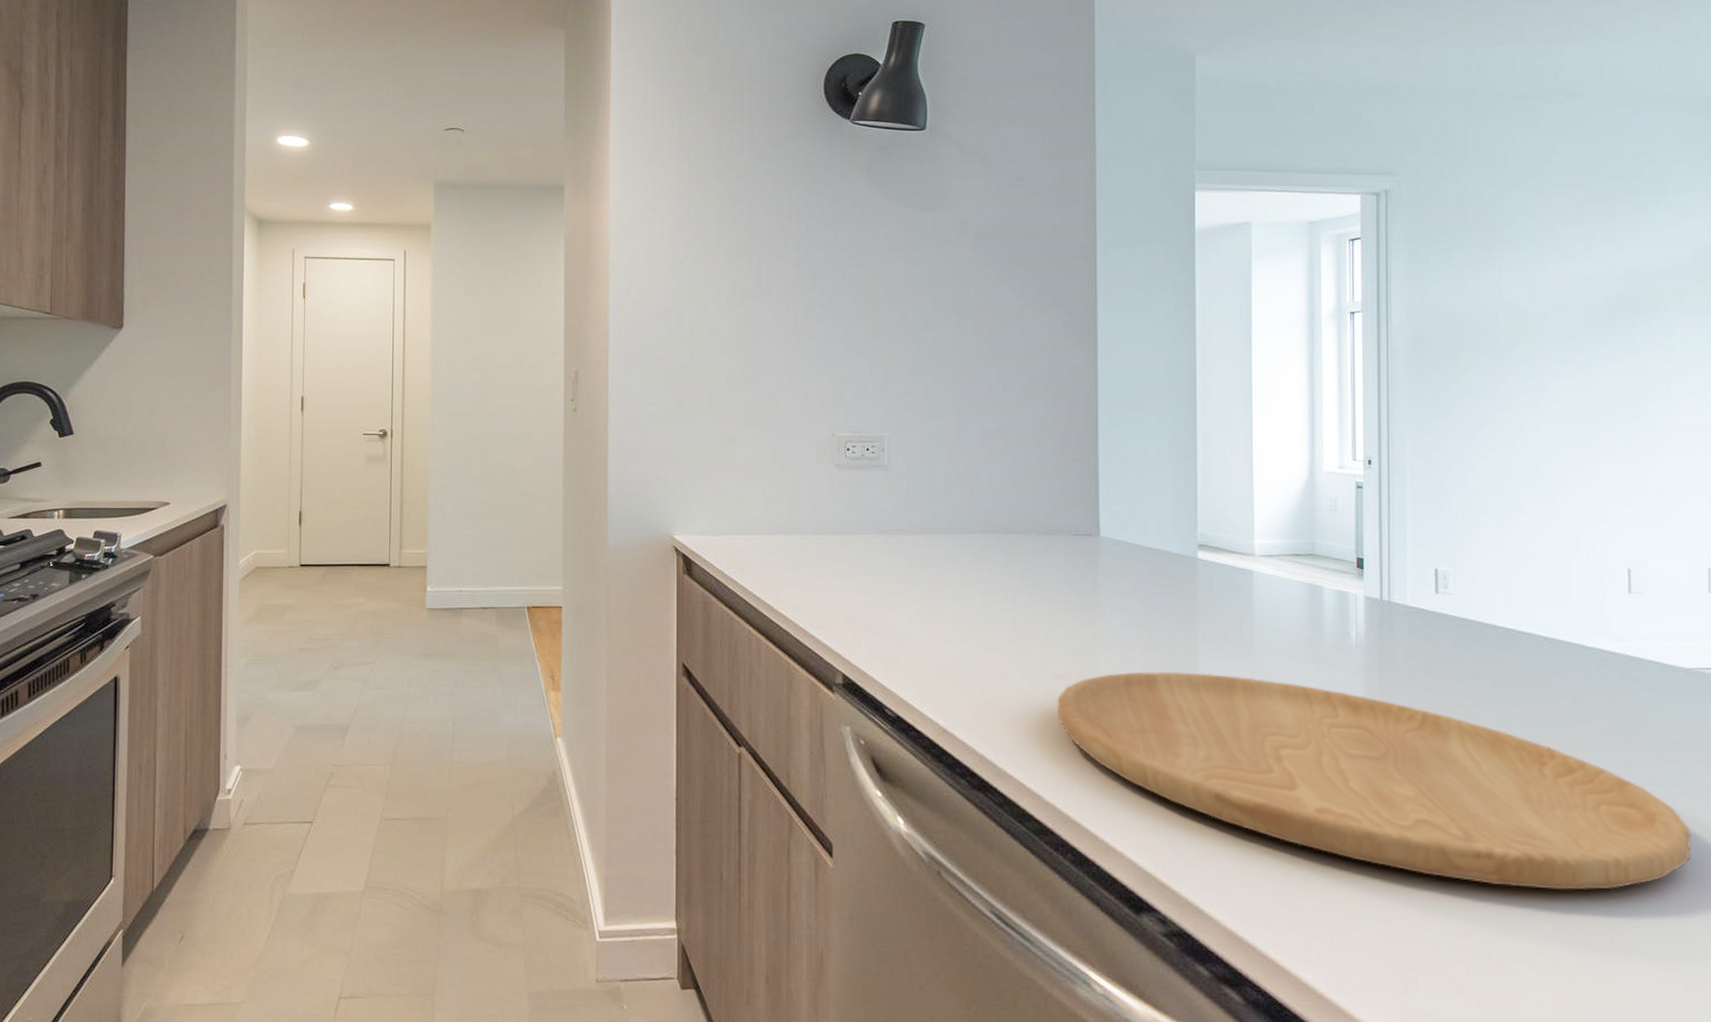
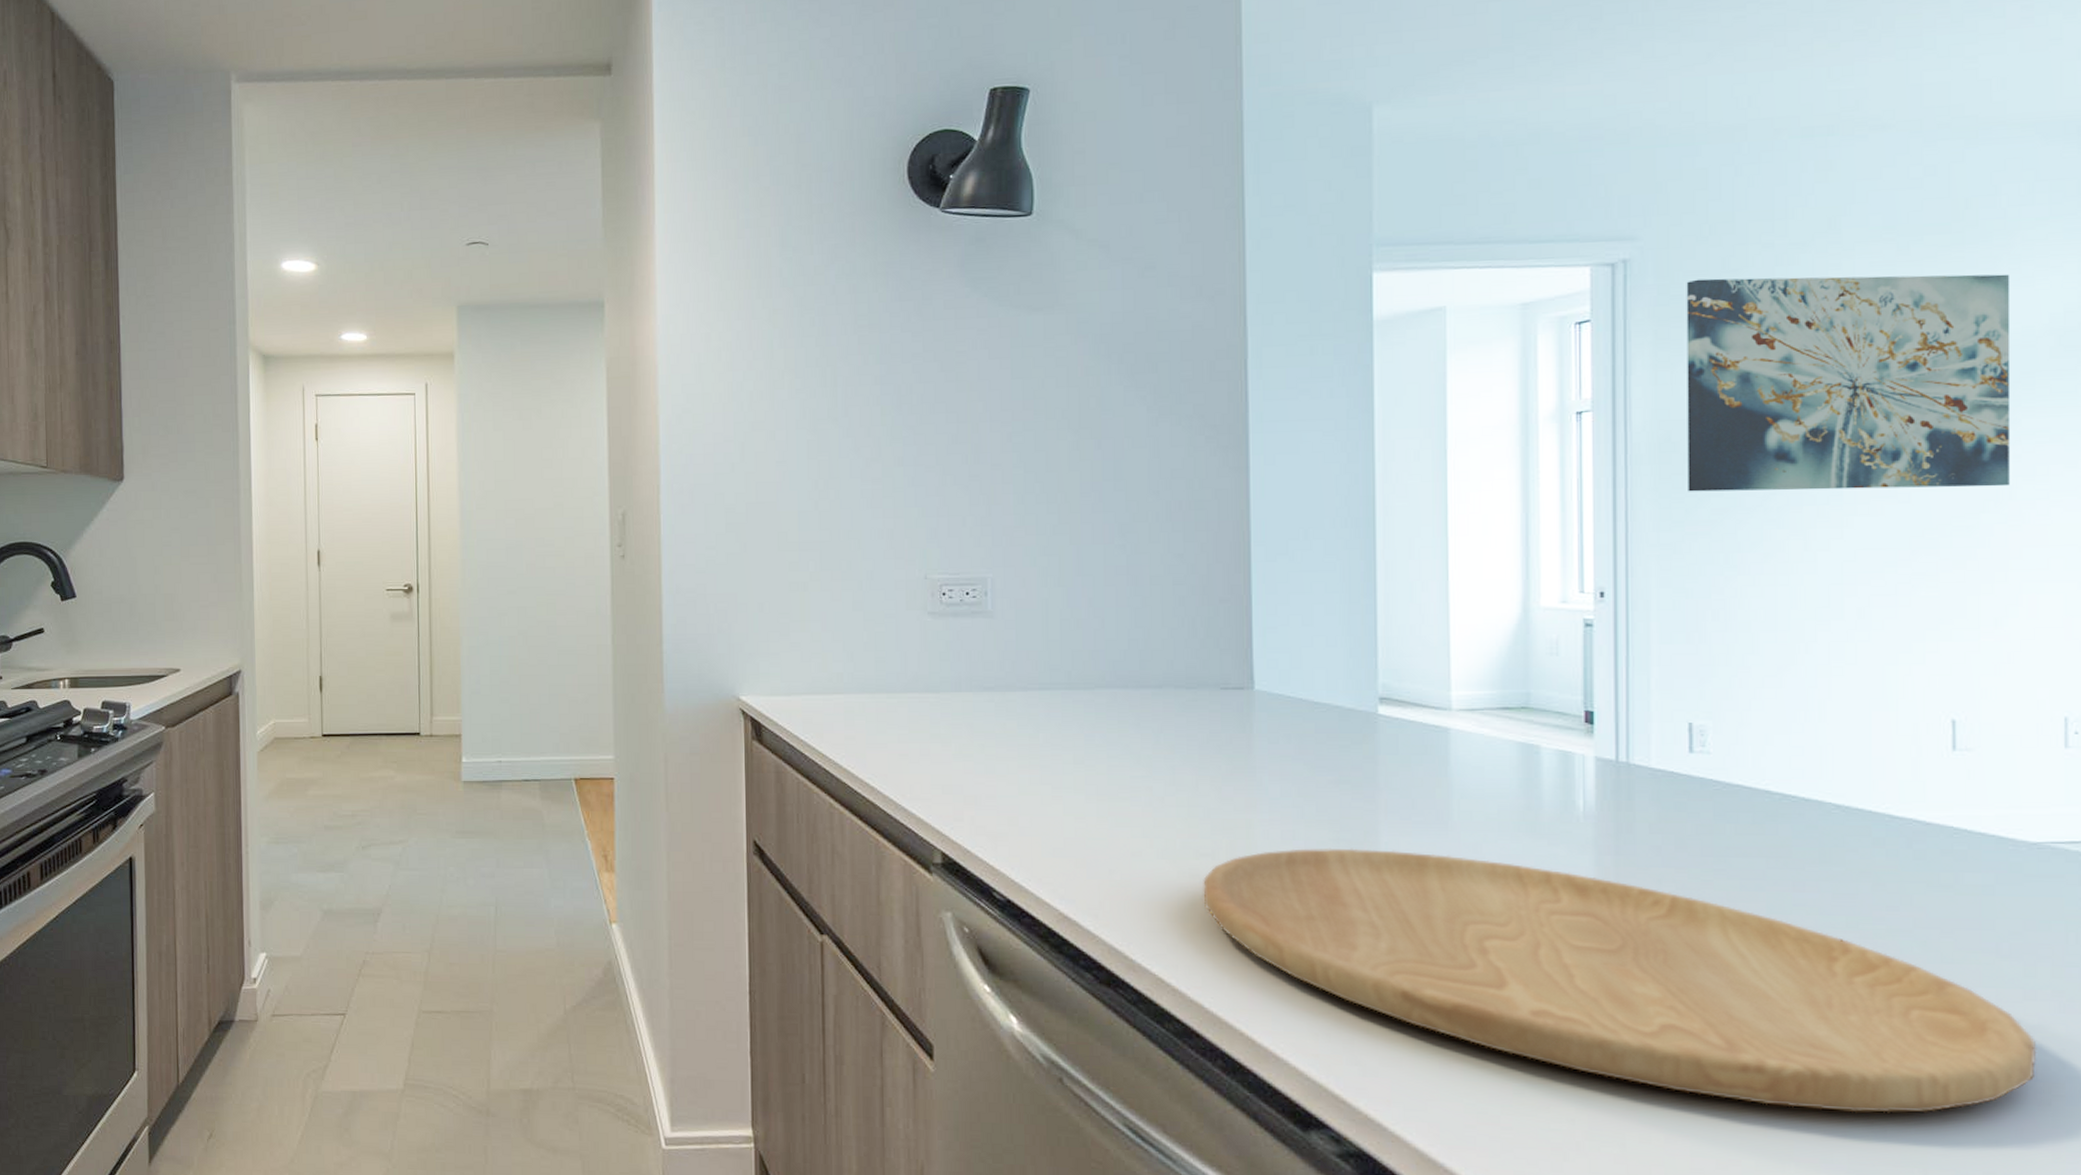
wall art: none [1432,208,1667,383] -> present [1686,274,2011,492]

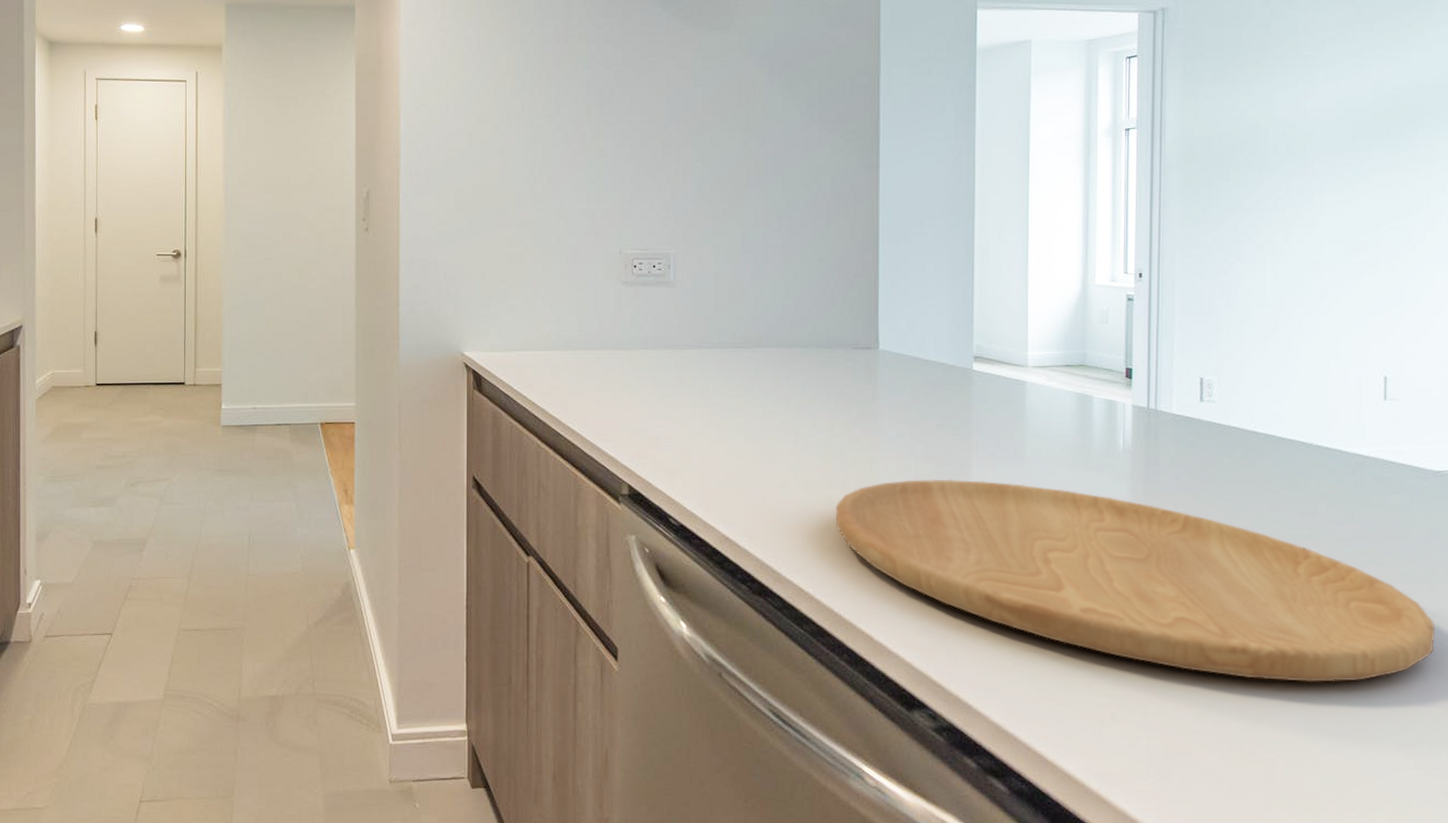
wall art: present [1686,274,2011,492] -> none [1204,26,1433,197]

